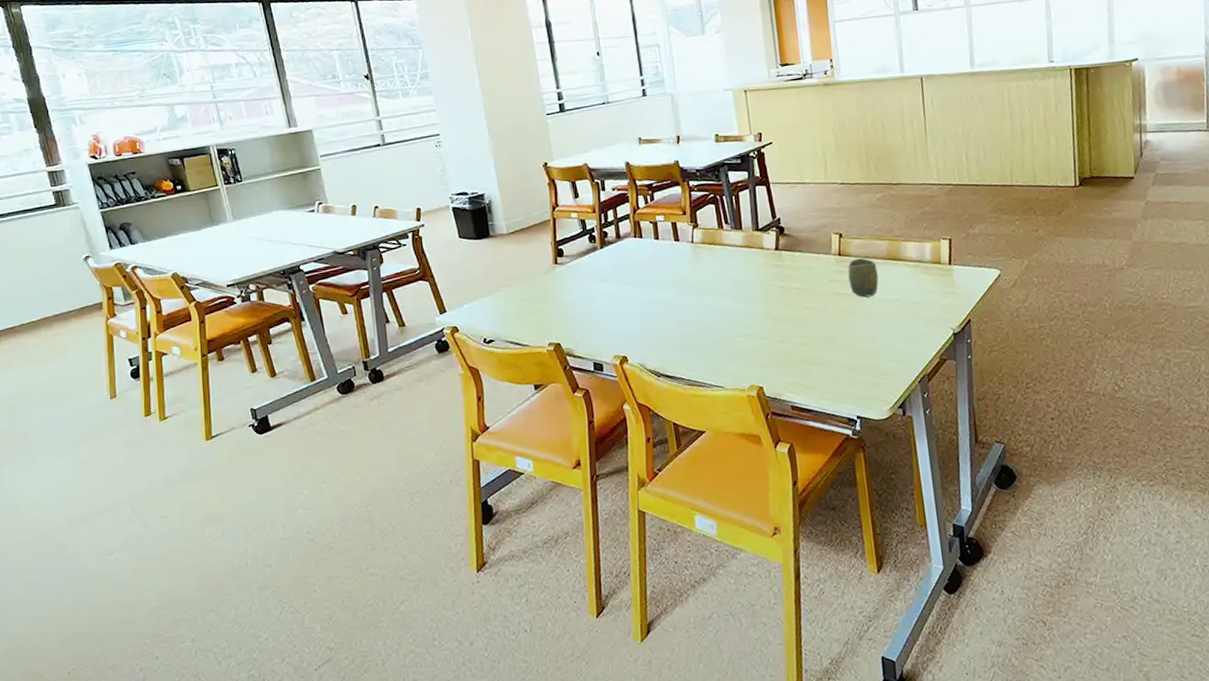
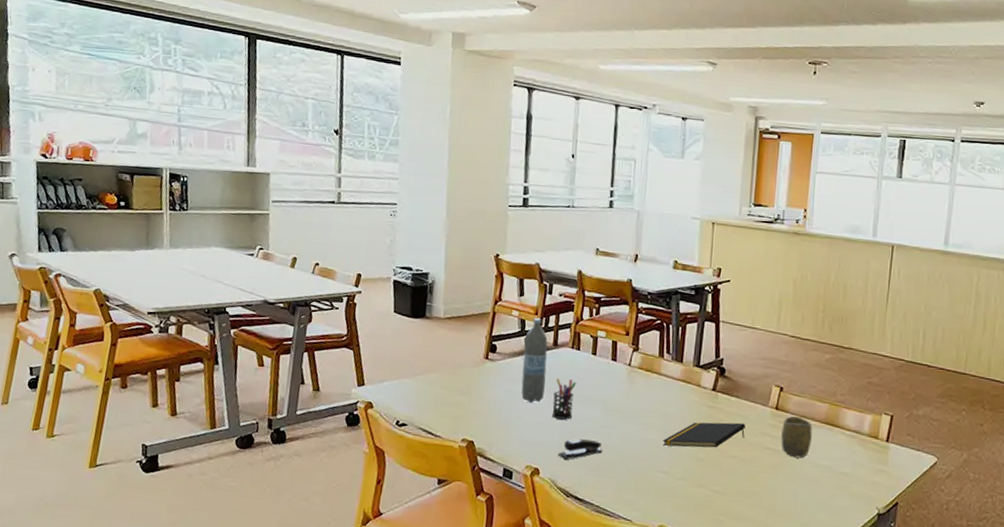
water bottle: none [588,215,617,297] -> present [521,318,548,403]
pen holder: none [626,266,648,307] -> present [552,378,576,420]
stapler: none [641,319,684,343] -> present [557,438,603,460]
notepad: none [737,274,814,311] -> present [662,422,745,448]

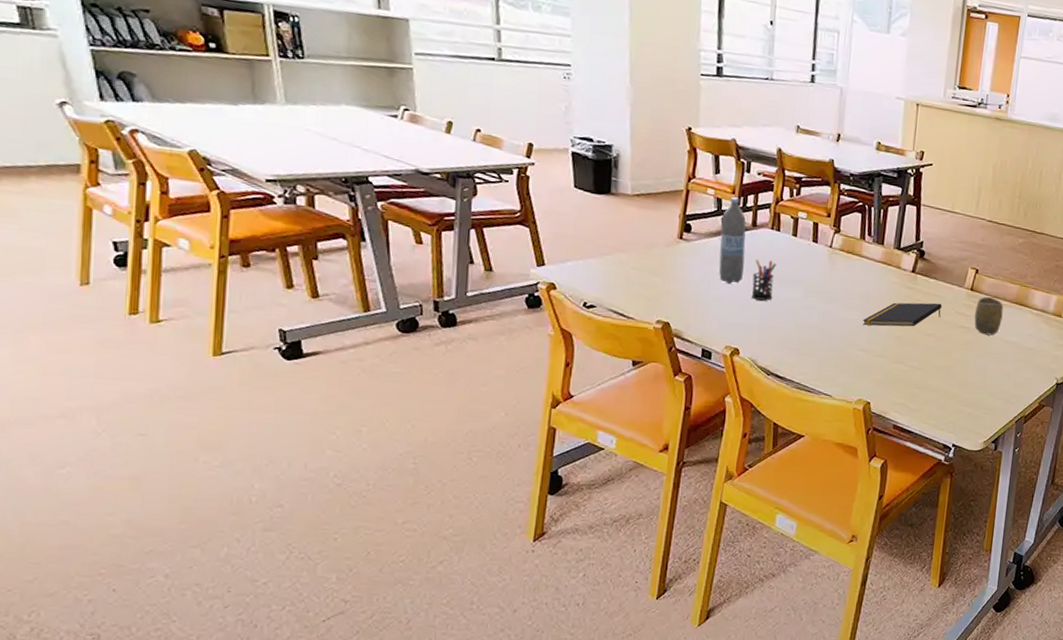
stapler: present [557,438,603,460] -> none [758,319,804,340]

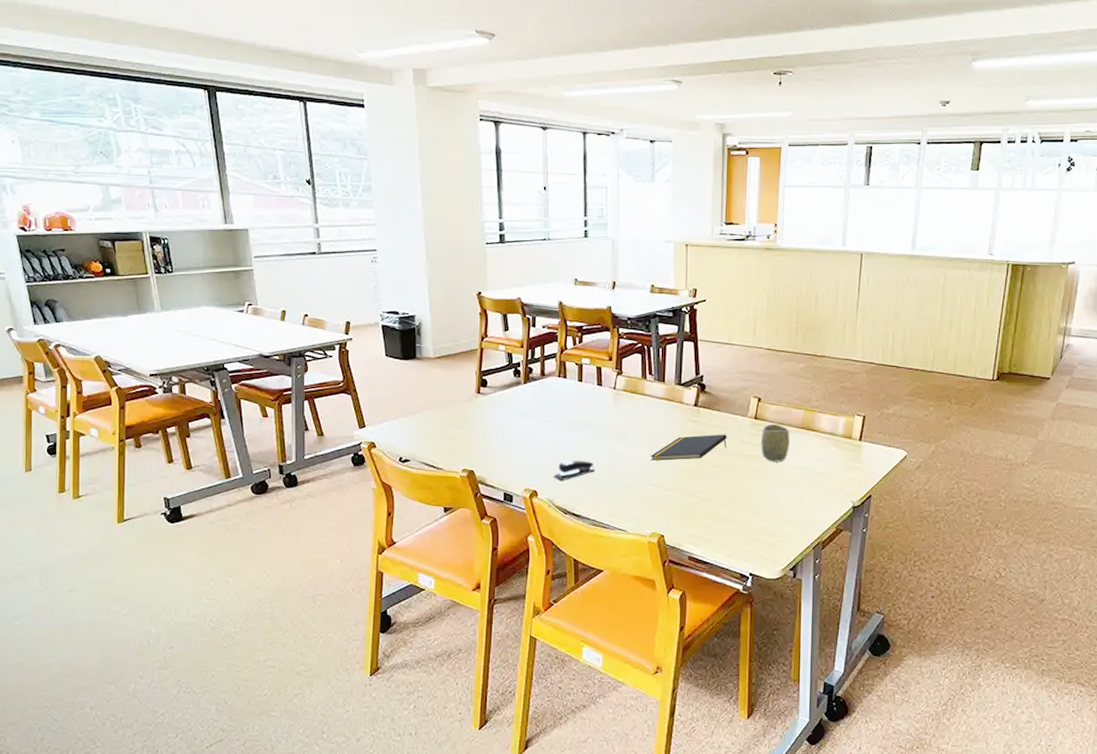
water bottle: present [719,197,747,285] -> none [513,351,536,432]
pen holder: present [751,259,776,301] -> none [545,405,565,444]
stapler: none [758,319,804,340] -> present [553,461,595,480]

